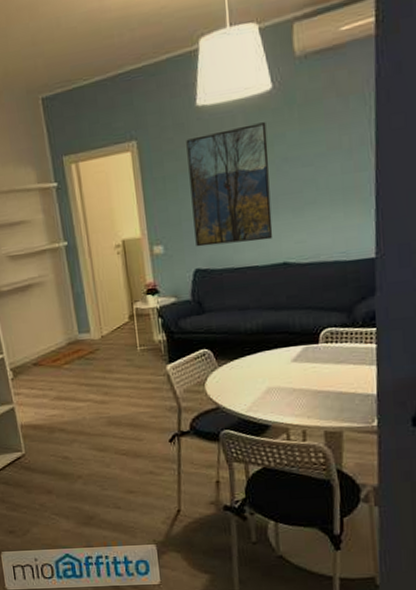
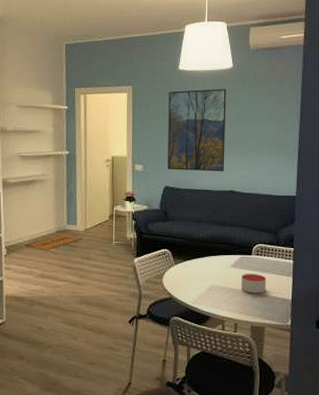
candle: none [307,366,342,392] -> present [241,274,266,294]

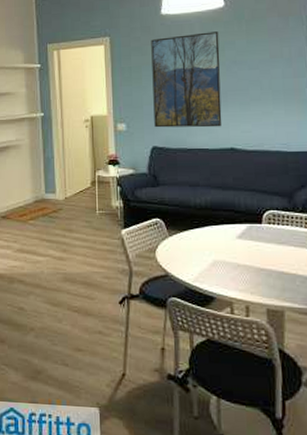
candle: present [241,274,266,294] -> none [251,246,284,270]

